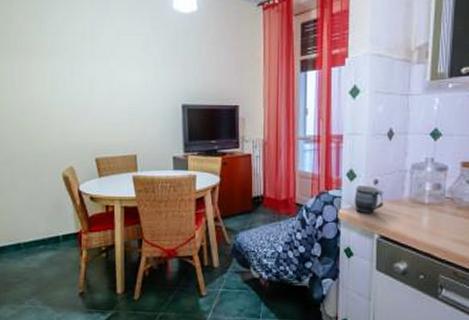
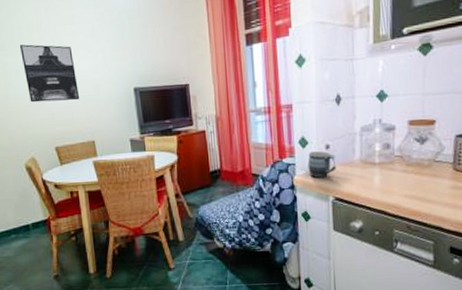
wall art: none [70,52,126,112] -> present [19,44,80,103]

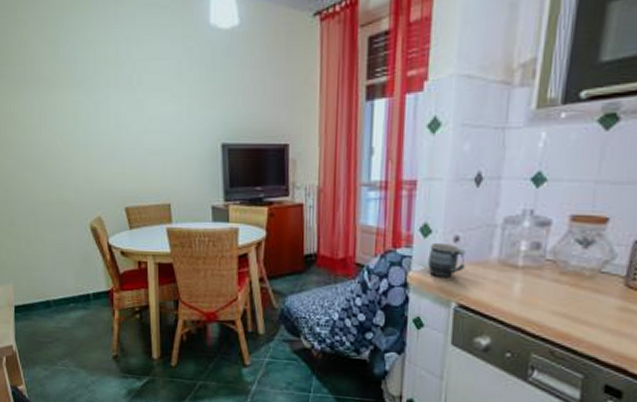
wall art: present [19,44,80,103] -> none [93,81,158,154]

